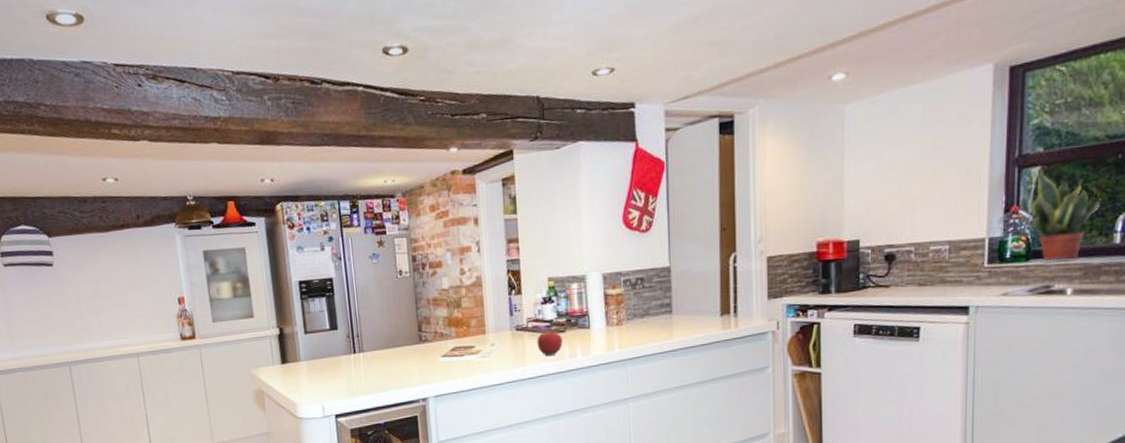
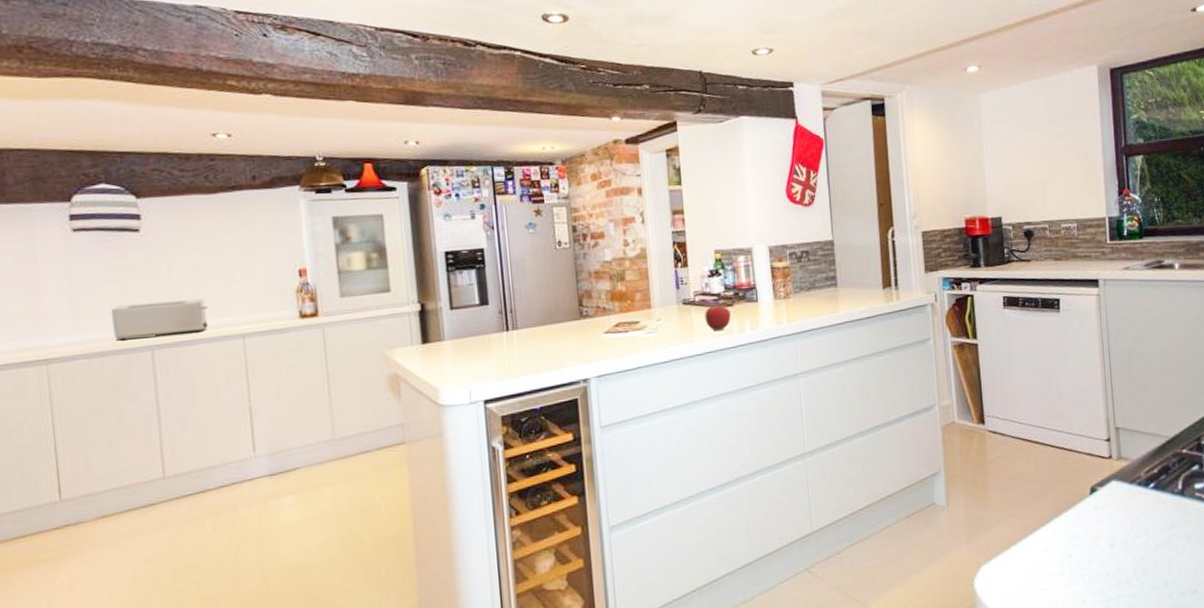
toaster: none [37,323,111,358] -> present [112,299,209,341]
potted plant: present [1020,170,1101,261] -> none [1130,159,1192,238]

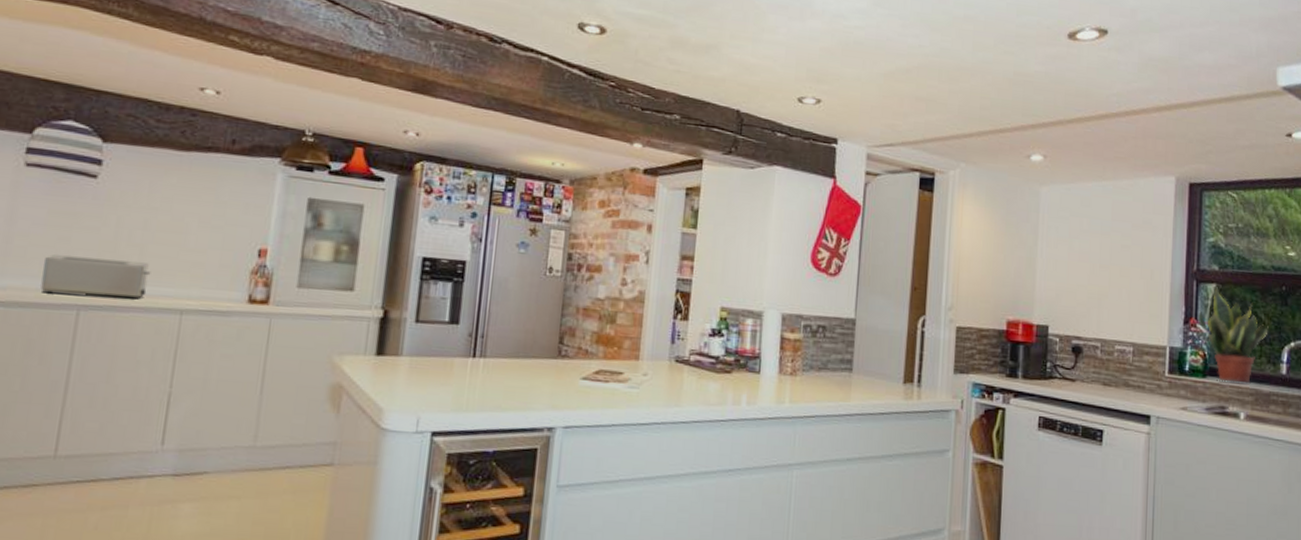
fruit: present [704,303,731,330] -> none [697,368,727,398]
potted plant: none [1130,159,1192,238] -> present [1198,288,1269,382]

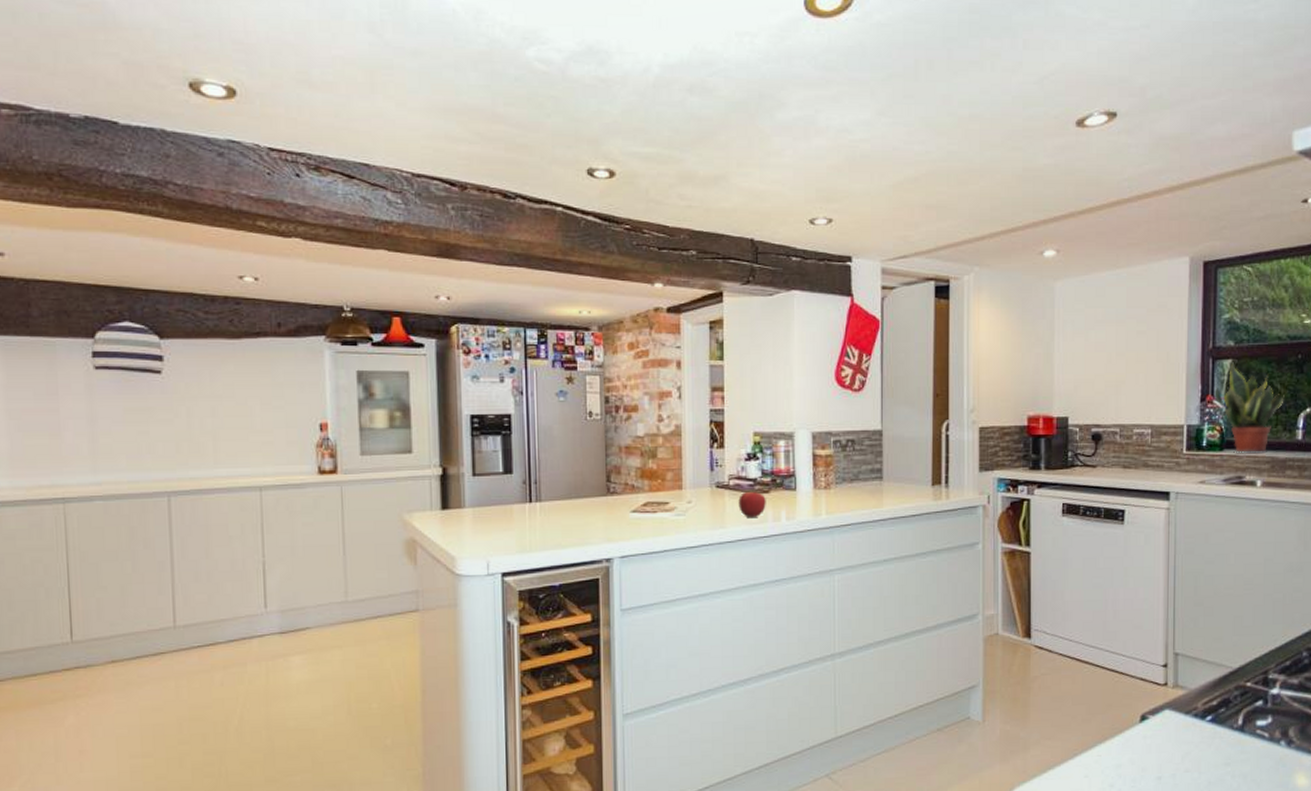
toaster: present [40,255,151,300] -> none [130,447,227,484]
fruit: none [697,368,727,398] -> present [738,489,766,517]

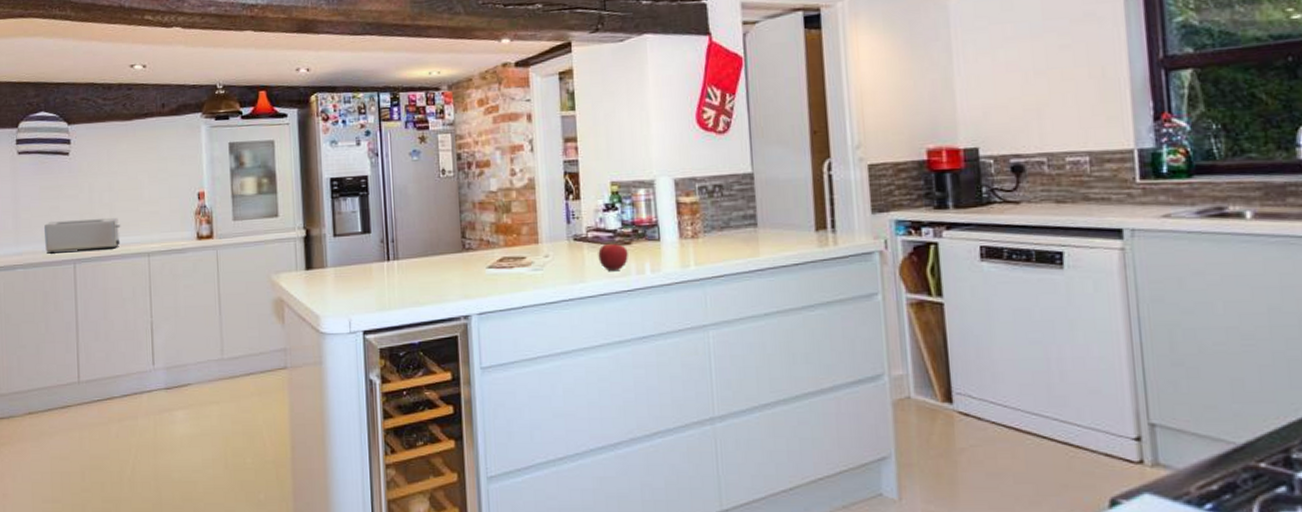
toaster: none [130,447,227,484] -> present [44,218,121,254]
potted plant: present [1214,363,1284,452] -> none [1172,73,1274,178]

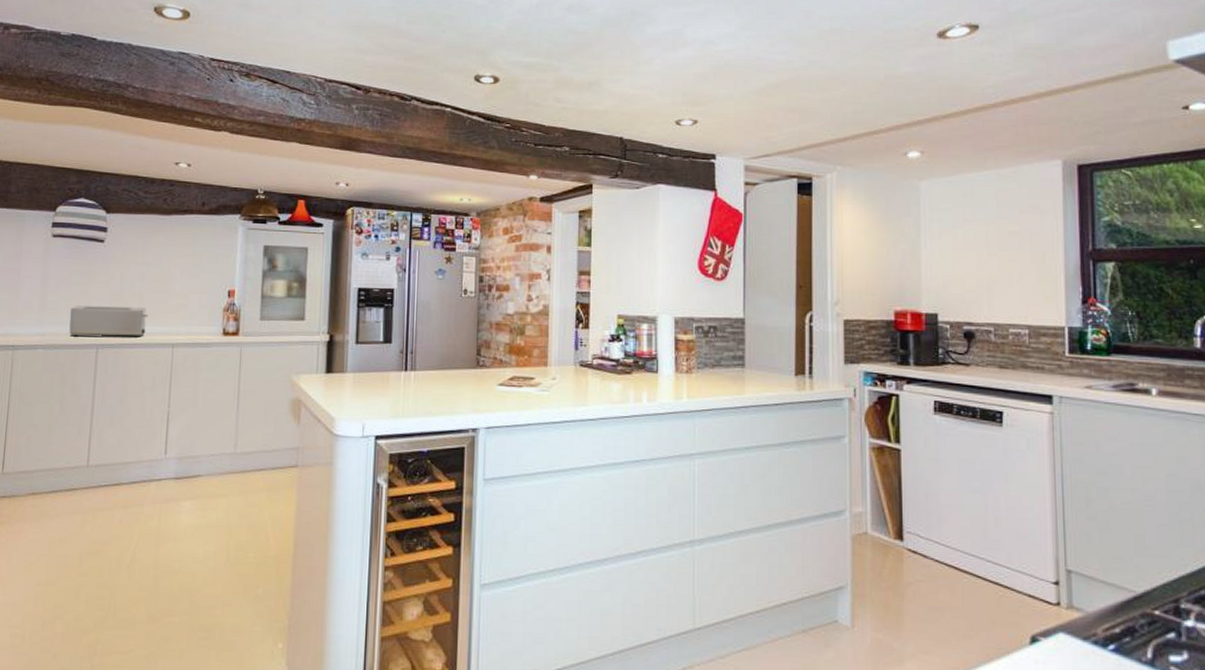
fruit: present [598,241,628,271] -> none [601,370,628,397]

